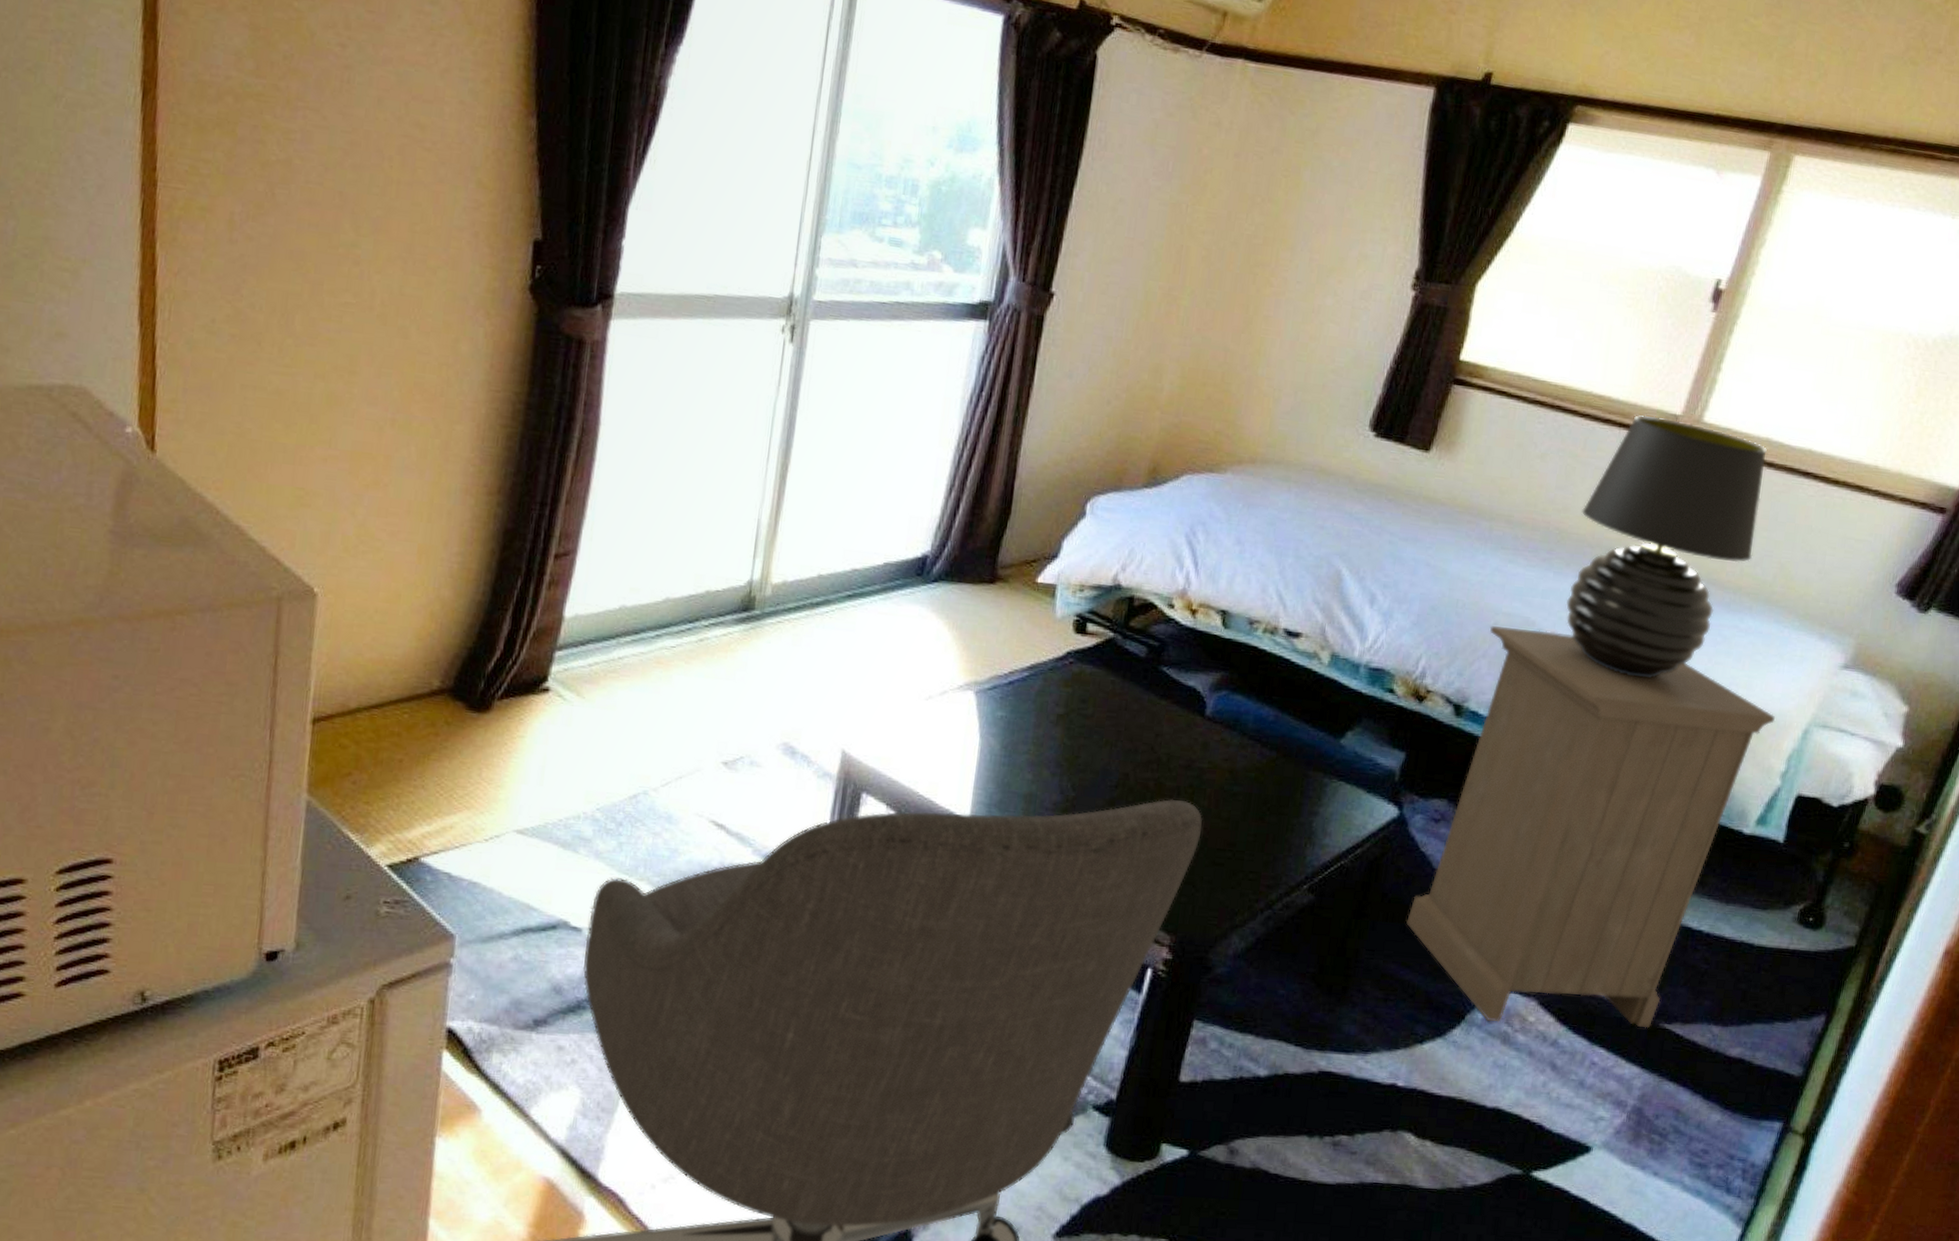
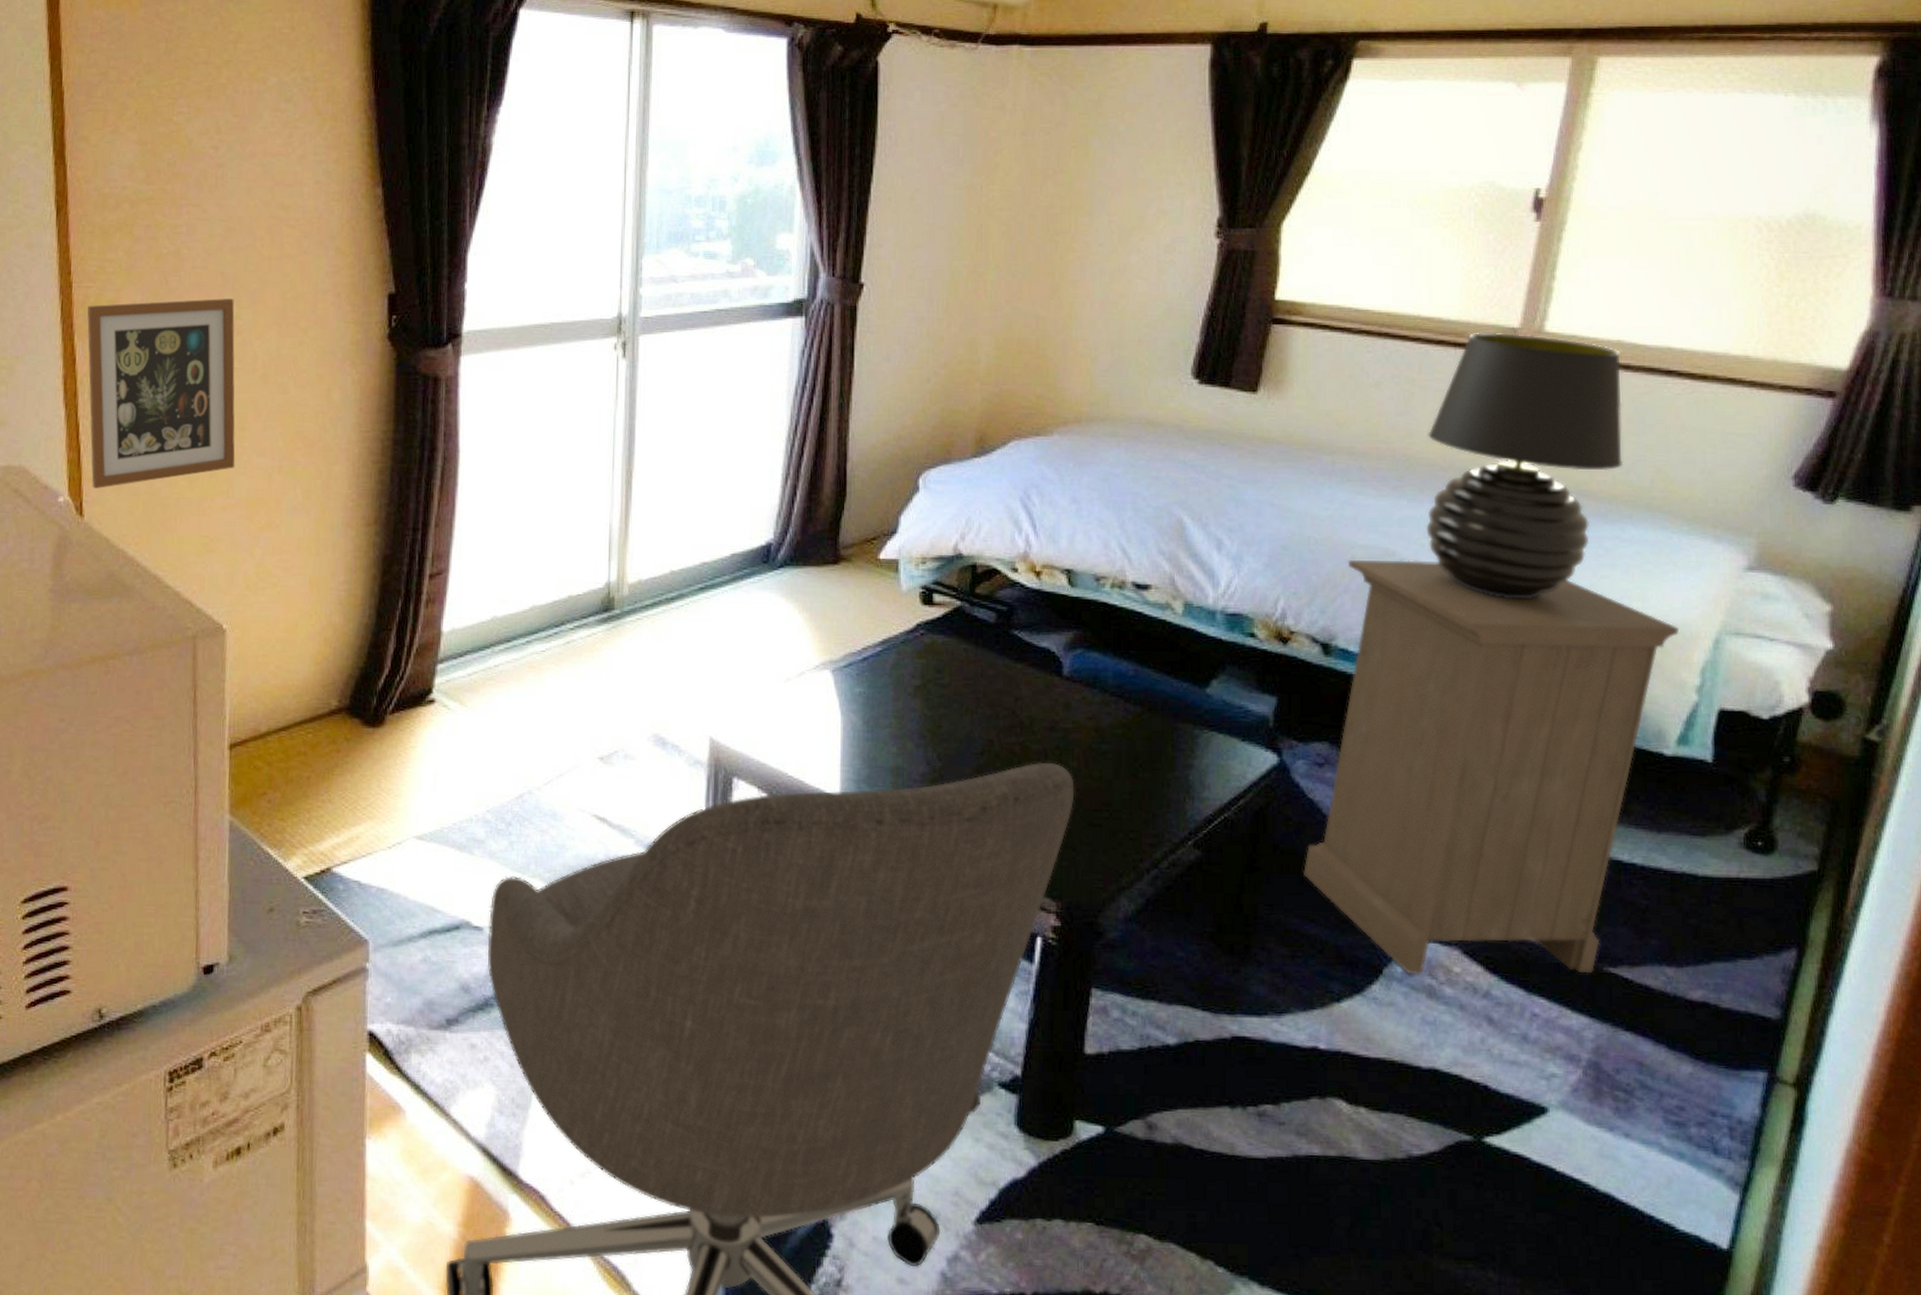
picture frame: none [167,209,353,422] -> present [87,298,235,488]

